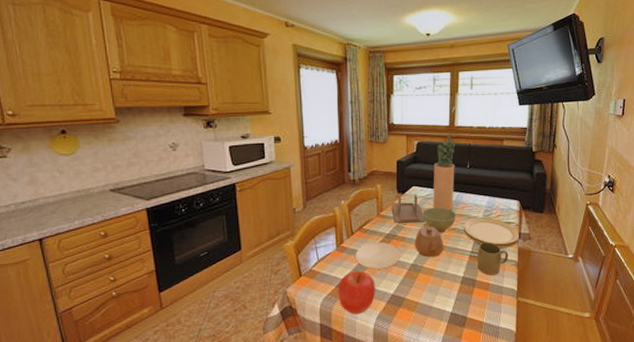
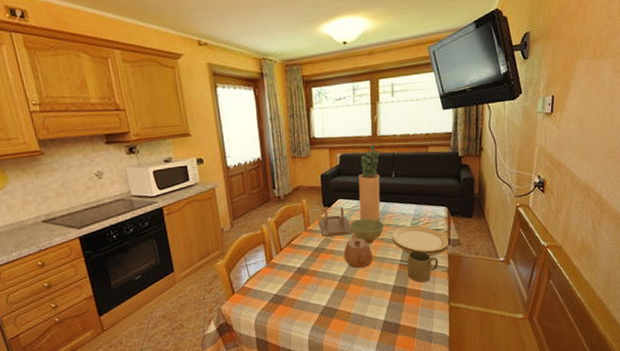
fruit: present [338,270,376,315] -> none [270,285,308,328]
plate: present [355,242,400,270] -> none [286,256,330,284]

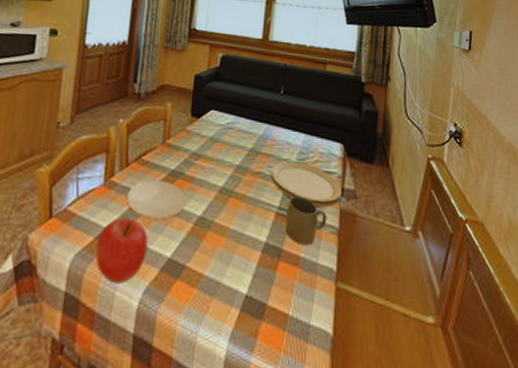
fruit: none [270,285,308,328] -> present [95,217,149,284]
plate: none [286,256,330,284] -> present [127,179,186,220]
napkin holder: present [318,206,353,237] -> none [181,118,223,159]
teapot: present [343,235,373,268] -> none [206,161,243,209]
bowl: present [350,218,385,244] -> none [220,140,264,178]
vase: present [358,141,381,221] -> none [234,46,269,148]

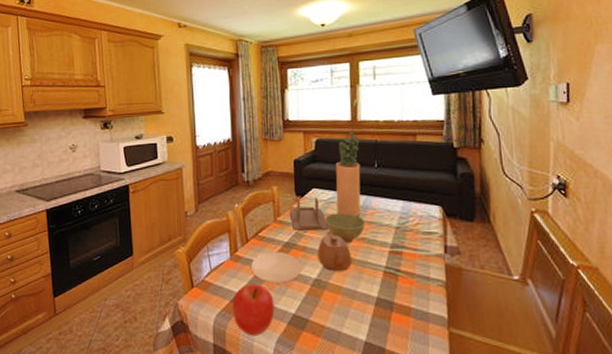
napkin holder: none [181,118,223,159] -> present [289,197,328,230]
teapot: none [206,161,243,209] -> present [317,231,352,271]
bowl: none [220,140,264,178] -> present [325,213,366,244]
vase: none [234,46,269,148] -> present [335,127,361,217]
plate: present [270,161,341,208] -> none [374,226,445,265]
mug: present [285,196,327,245] -> none [393,256,434,297]

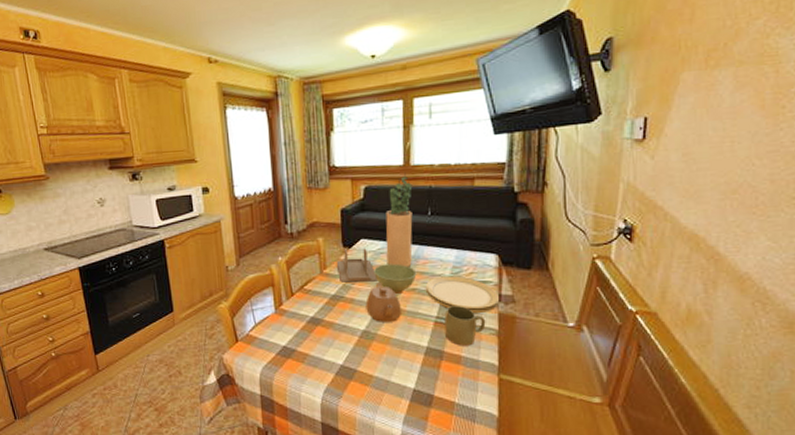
fruit: present [232,284,275,337] -> none [278,336,322,387]
plate: present [251,251,302,284] -> none [297,304,349,336]
plate: none [374,226,445,265] -> present [425,276,499,314]
mug: none [393,256,434,297] -> present [444,306,486,346]

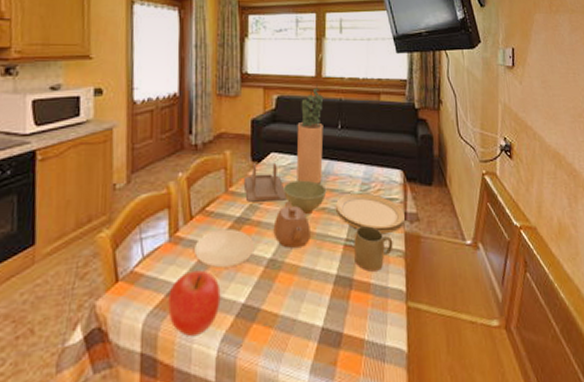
fruit: none [278,336,322,387] -> present [168,270,221,337]
plate: none [297,304,349,336] -> present [195,228,255,269]

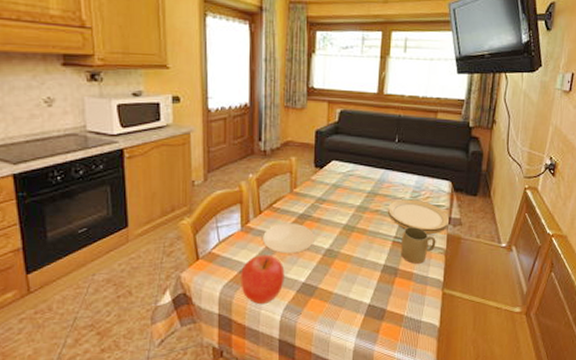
napkin holder: present [243,162,287,202] -> none [306,169,345,202]
teapot: present [273,202,310,248] -> none [331,203,364,241]
bowl: present [283,180,327,215] -> none [342,186,381,215]
vase: present [296,83,324,184] -> none [354,100,384,190]

